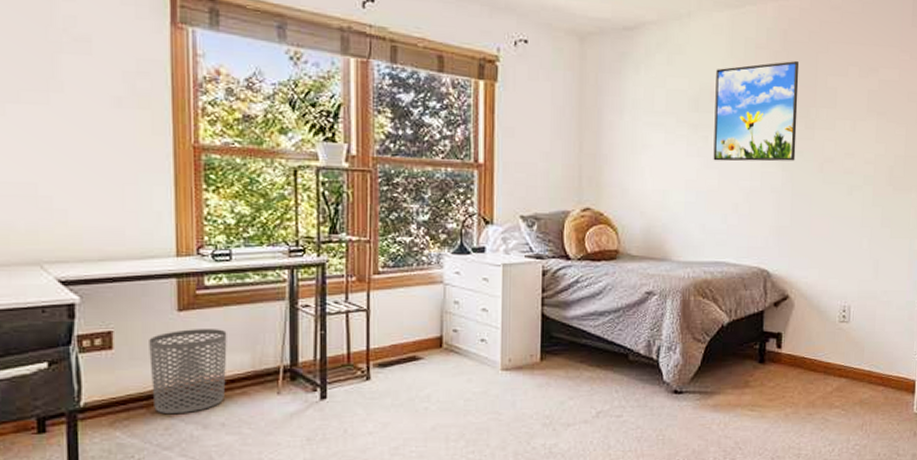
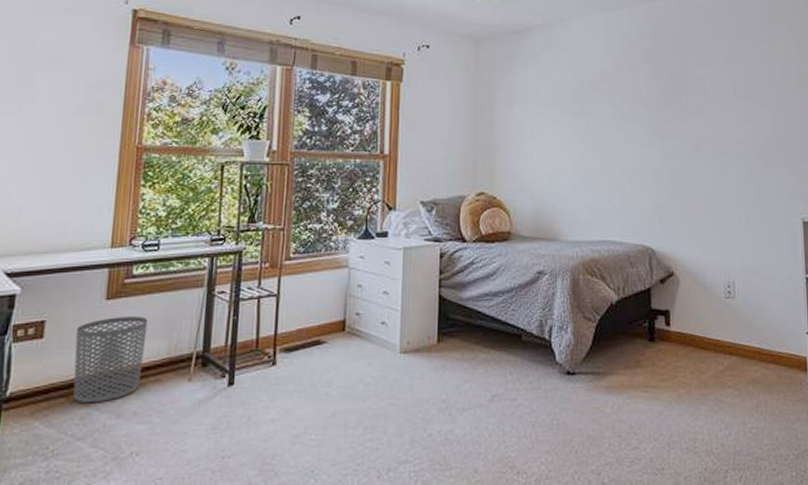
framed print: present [713,61,800,162] -> none [595,54,672,146]

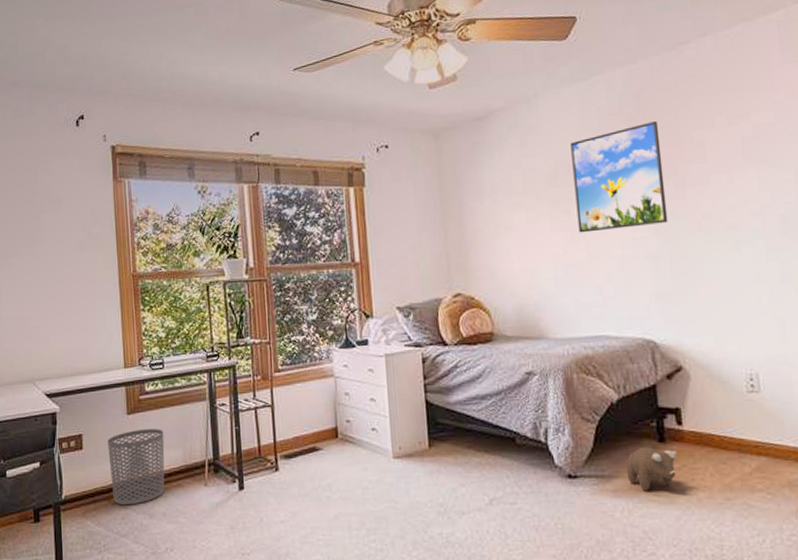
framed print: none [595,54,672,146] -> present [570,121,668,233]
plush toy: none [619,346,664,388] -> present [626,447,677,491]

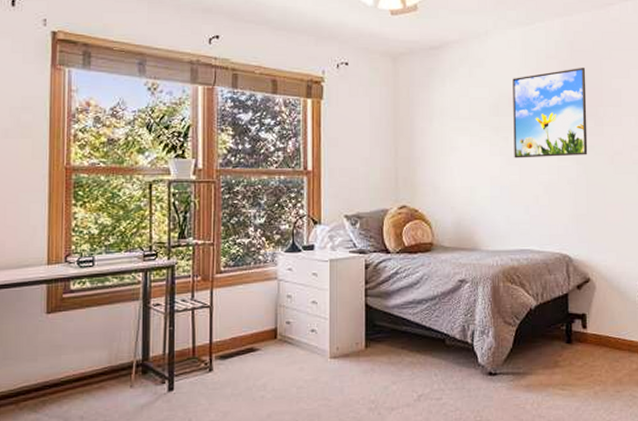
waste bin: present [108,429,165,506] -> none [20,329,88,410]
plush toy: present [626,447,677,491] -> none [538,348,581,386]

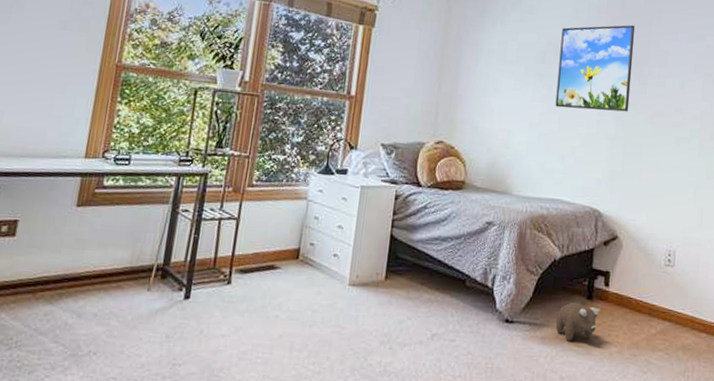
plush toy: none [538,348,581,386] -> present [555,302,600,341]

